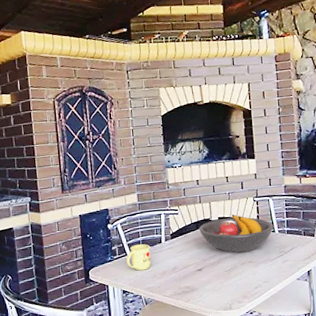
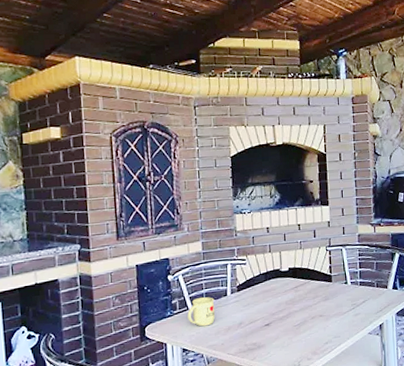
fruit bowl: present [199,214,274,252] -> none [268,265,346,306]

